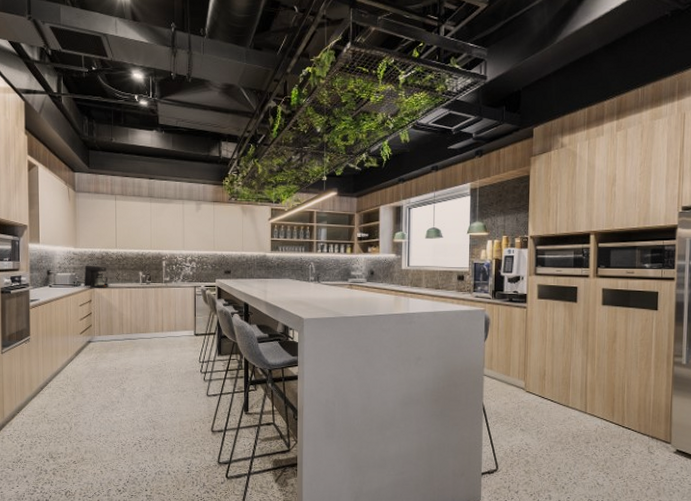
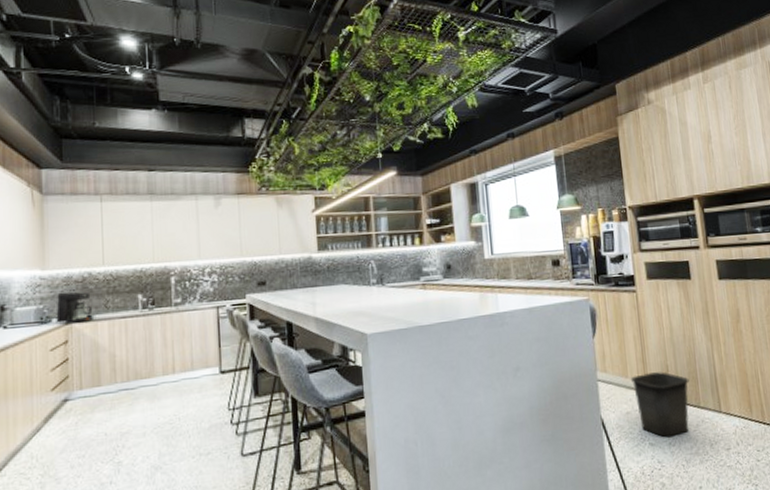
waste bin: none [511,374,562,427] -> present [630,372,689,438]

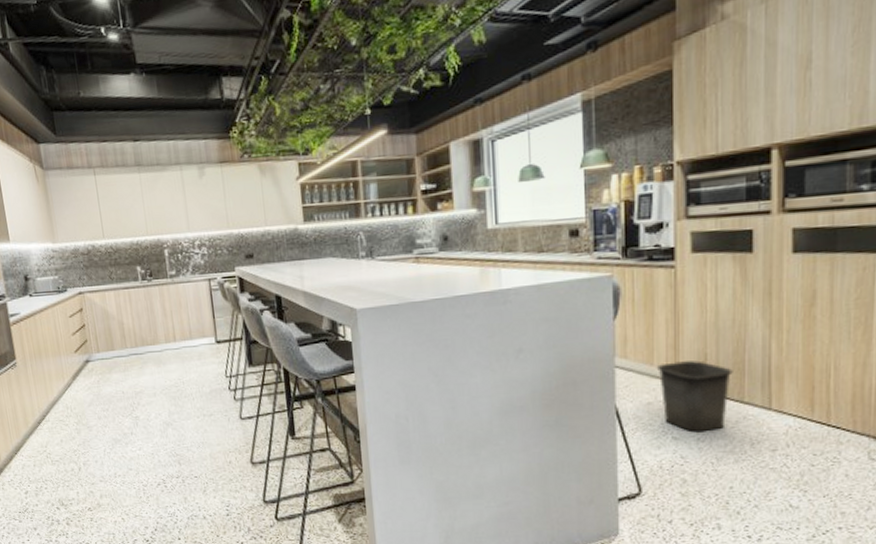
coffee maker: present [56,291,93,324] -> none [68,263,101,293]

